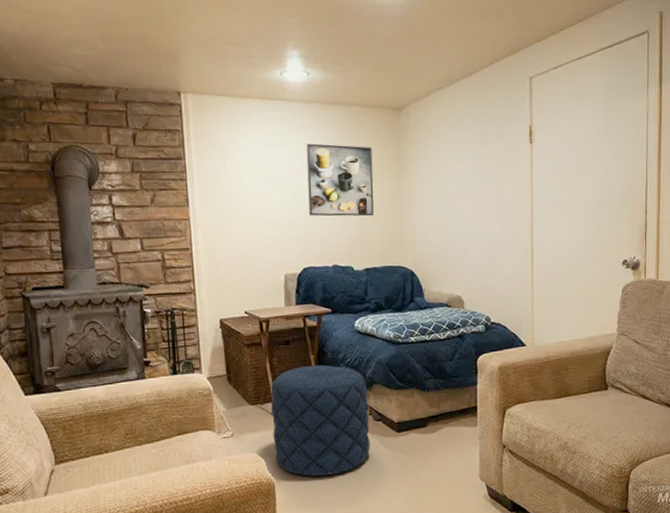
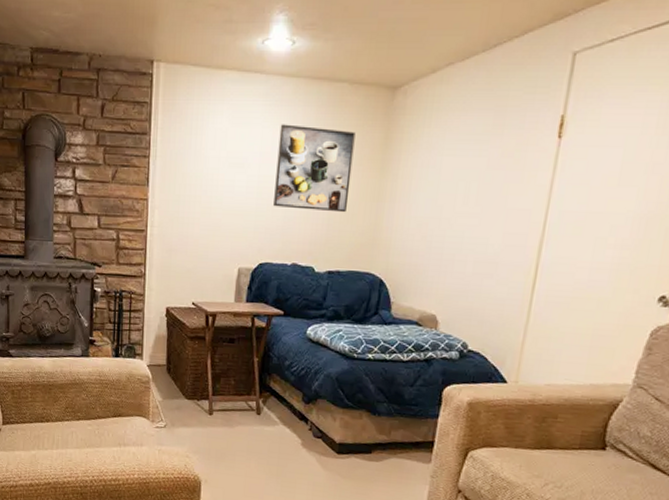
pouf: present [270,365,370,476] -> none [205,368,312,485]

